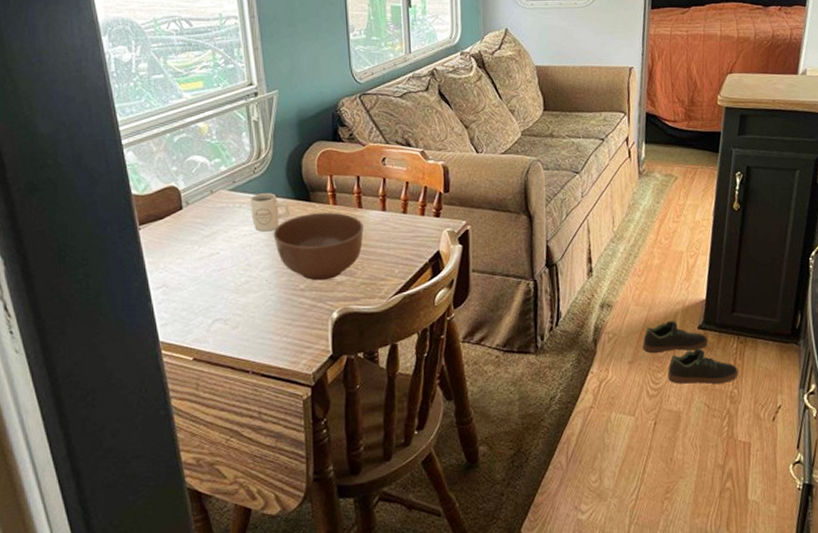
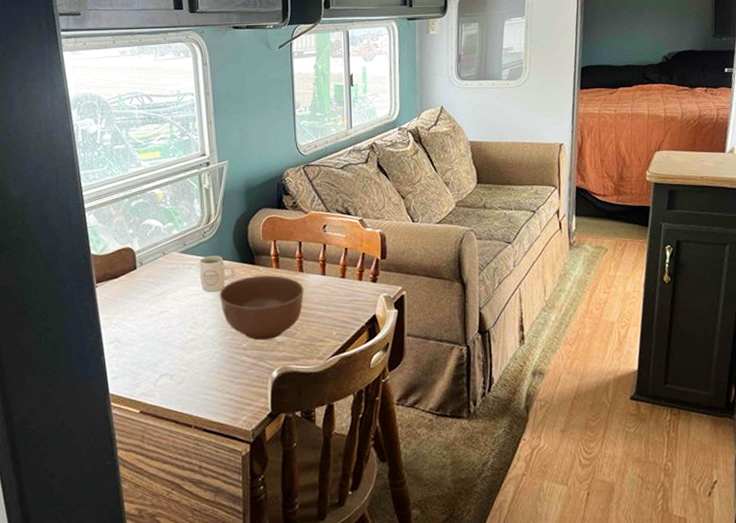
shoe: present [642,321,738,384] -> none [574,391,672,455]

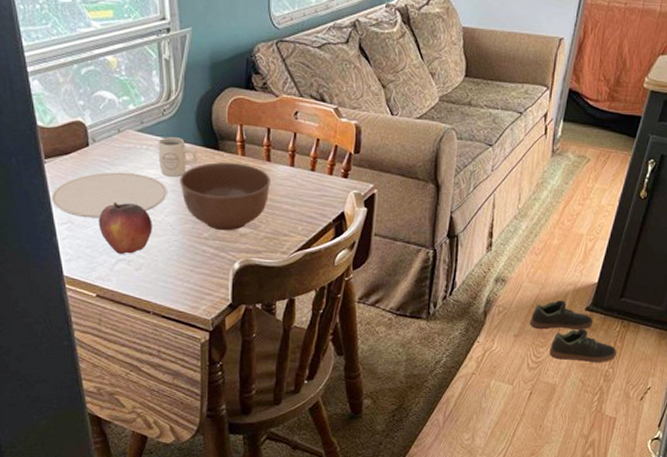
plate: none [100,290,208,336] -> present [51,172,167,218]
fruit: none [144,319,194,370] -> present [98,202,152,255]
shoe: none [574,391,672,455] -> present [529,300,617,362]

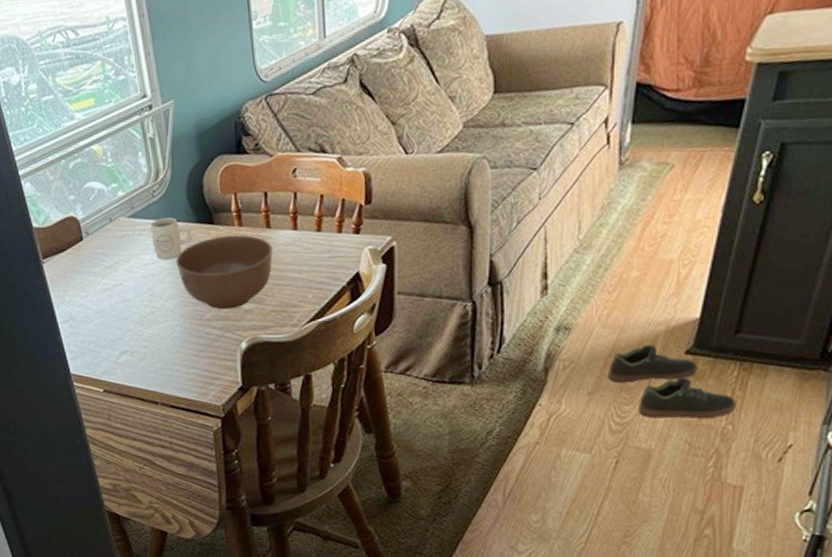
plate: present [51,172,167,218] -> none [51,260,165,313]
fruit: present [98,202,152,255] -> none [98,292,153,347]

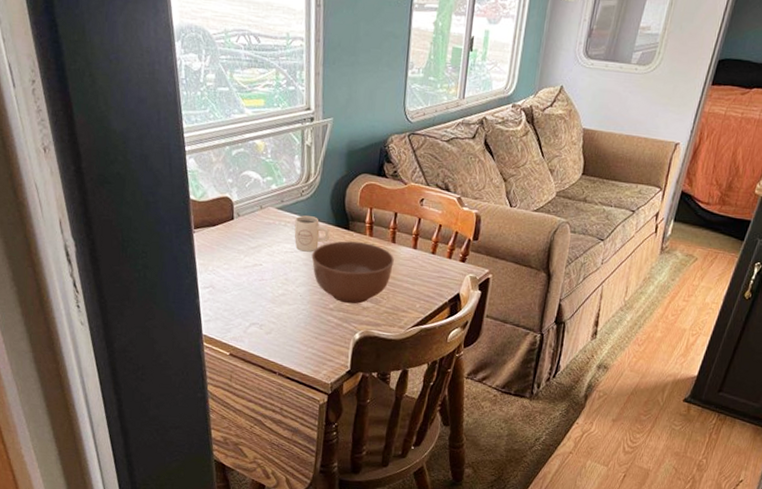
shoe: present [607,345,736,418] -> none [628,390,711,452]

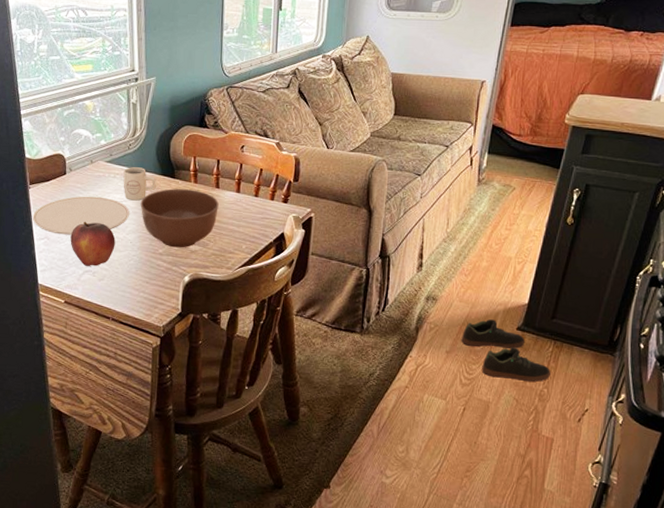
plate: none [196,244,300,285] -> present [32,196,130,235]
fruit: none [236,271,285,319] -> present [70,221,116,267]
shoe: none [628,390,711,452] -> present [461,319,551,382]

